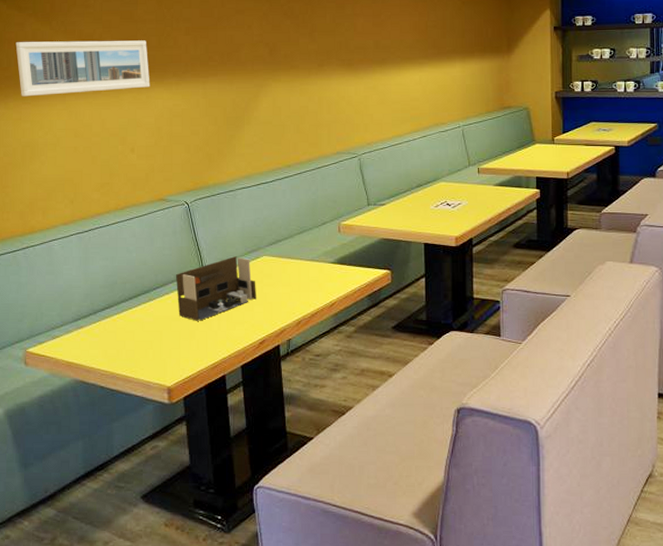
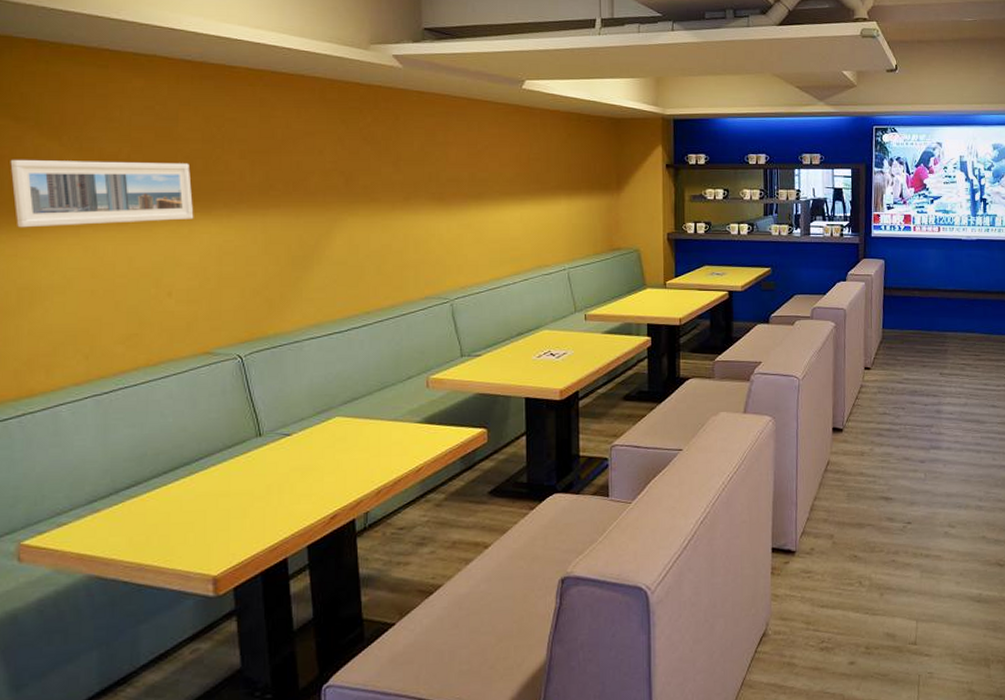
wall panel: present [175,256,256,321] -> none [224,418,327,496]

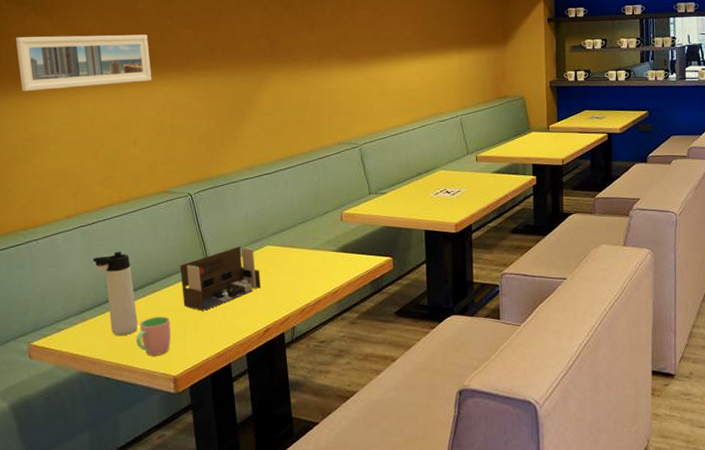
thermos bottle: none [110,426,167,530] -> present [93,252,138,336]
cup: none [164,504,211,552] -> present [135,316,171,355]
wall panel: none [224,418,327,496] -> present [179,246,261,311]

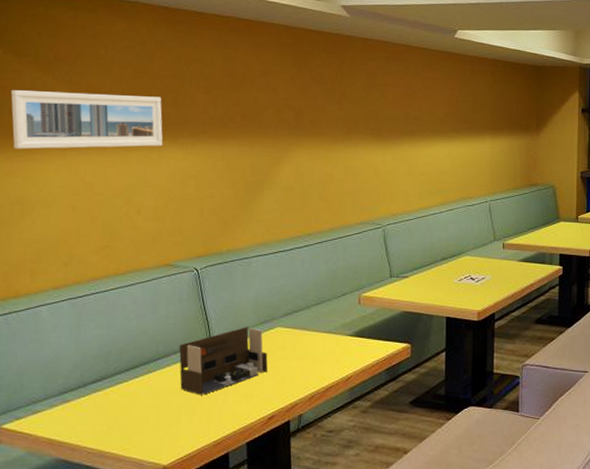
thermos bottle: present [93,252,138,336] -> none [81,328,127,421]
cup: present [135,316,171,355] -> none [123,400,165,442]

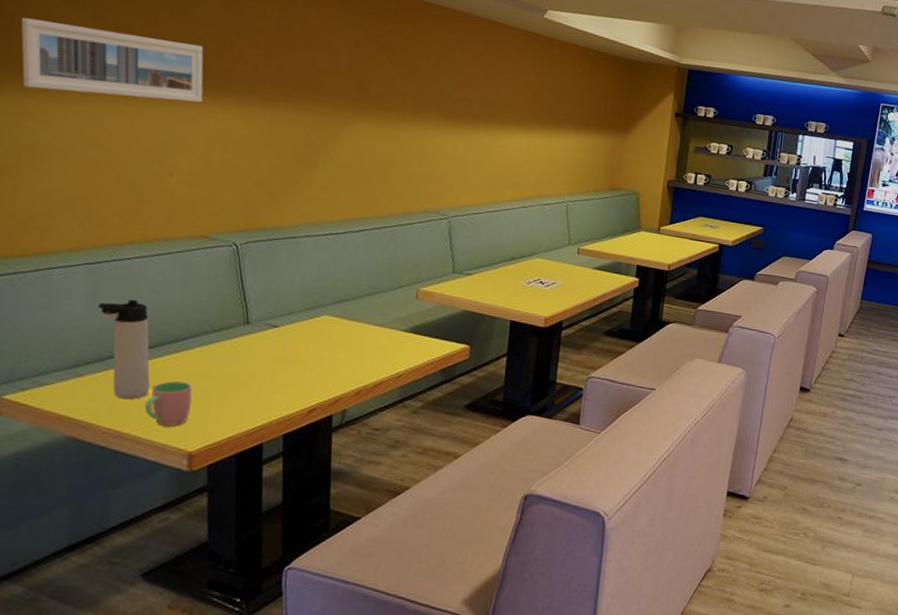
thermos bottle: none [81,328,127,421] -> present [99,300,150,400]
cup: none [123,400,165,442] -> present [144,381,193,426]
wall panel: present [179,327,268,395] -> none [211,312,312,381]

